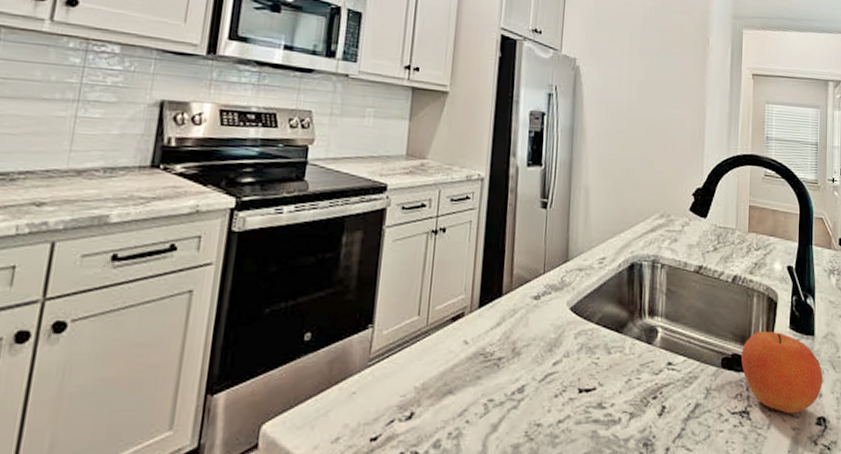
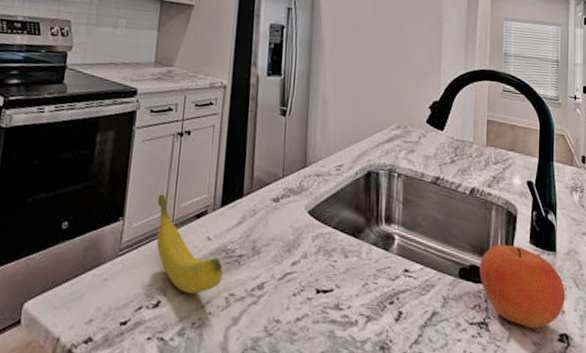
banana: none [409,297,481,402] -> present [156,193,223,294]

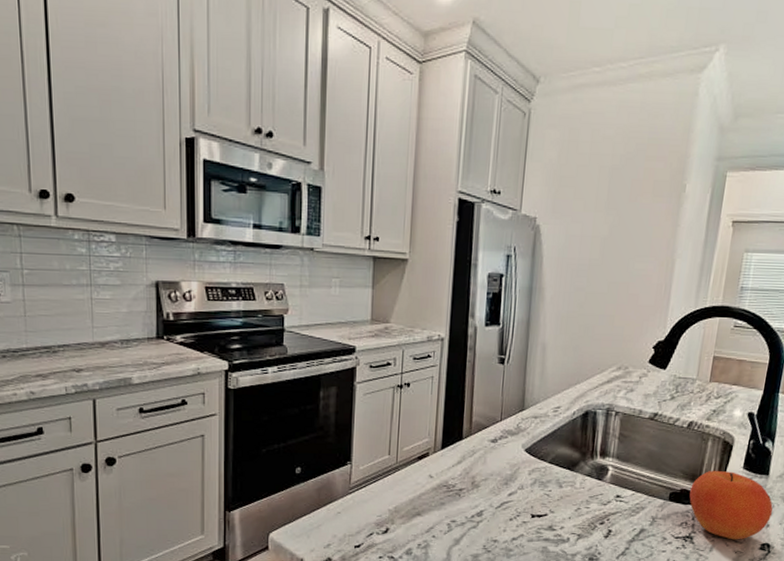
banana: present [156,193,223,294] -> none [381,440,445,521]

